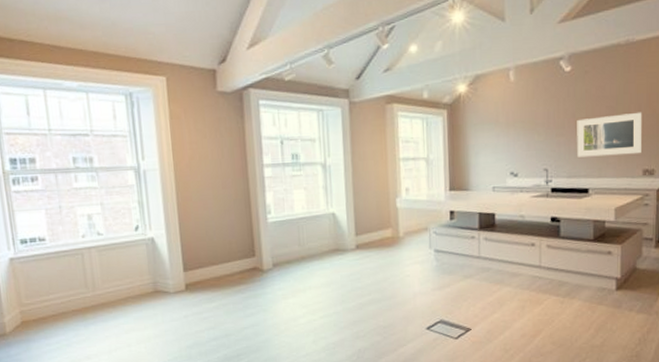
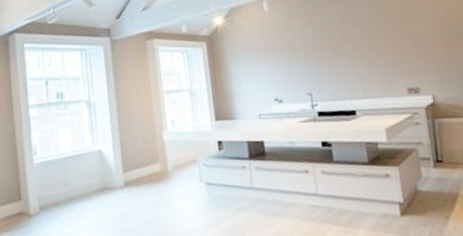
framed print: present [577,112,642,158] -> none [334,32,403,80]

